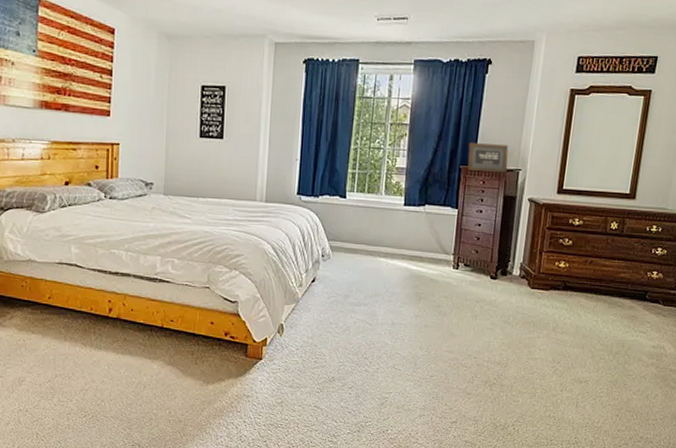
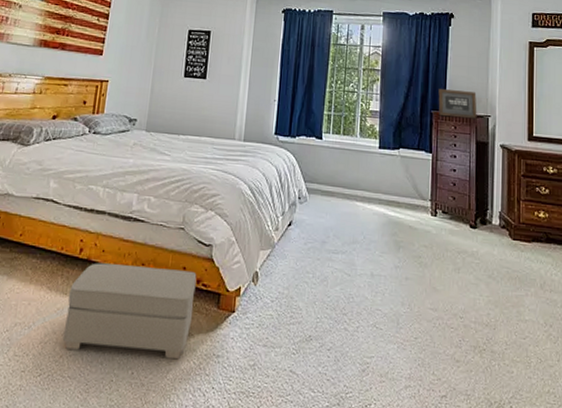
ottoman: none [102,320,225,400] -> present [62,263,197,360]

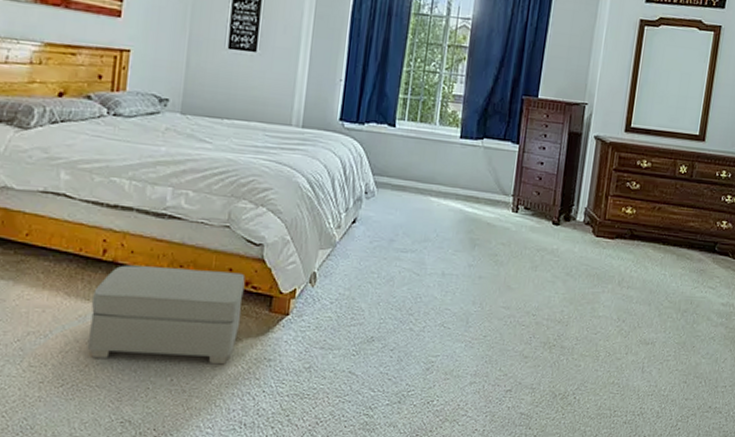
picture frame: present [438,89,477,120] -> none [530,71,575,107]

